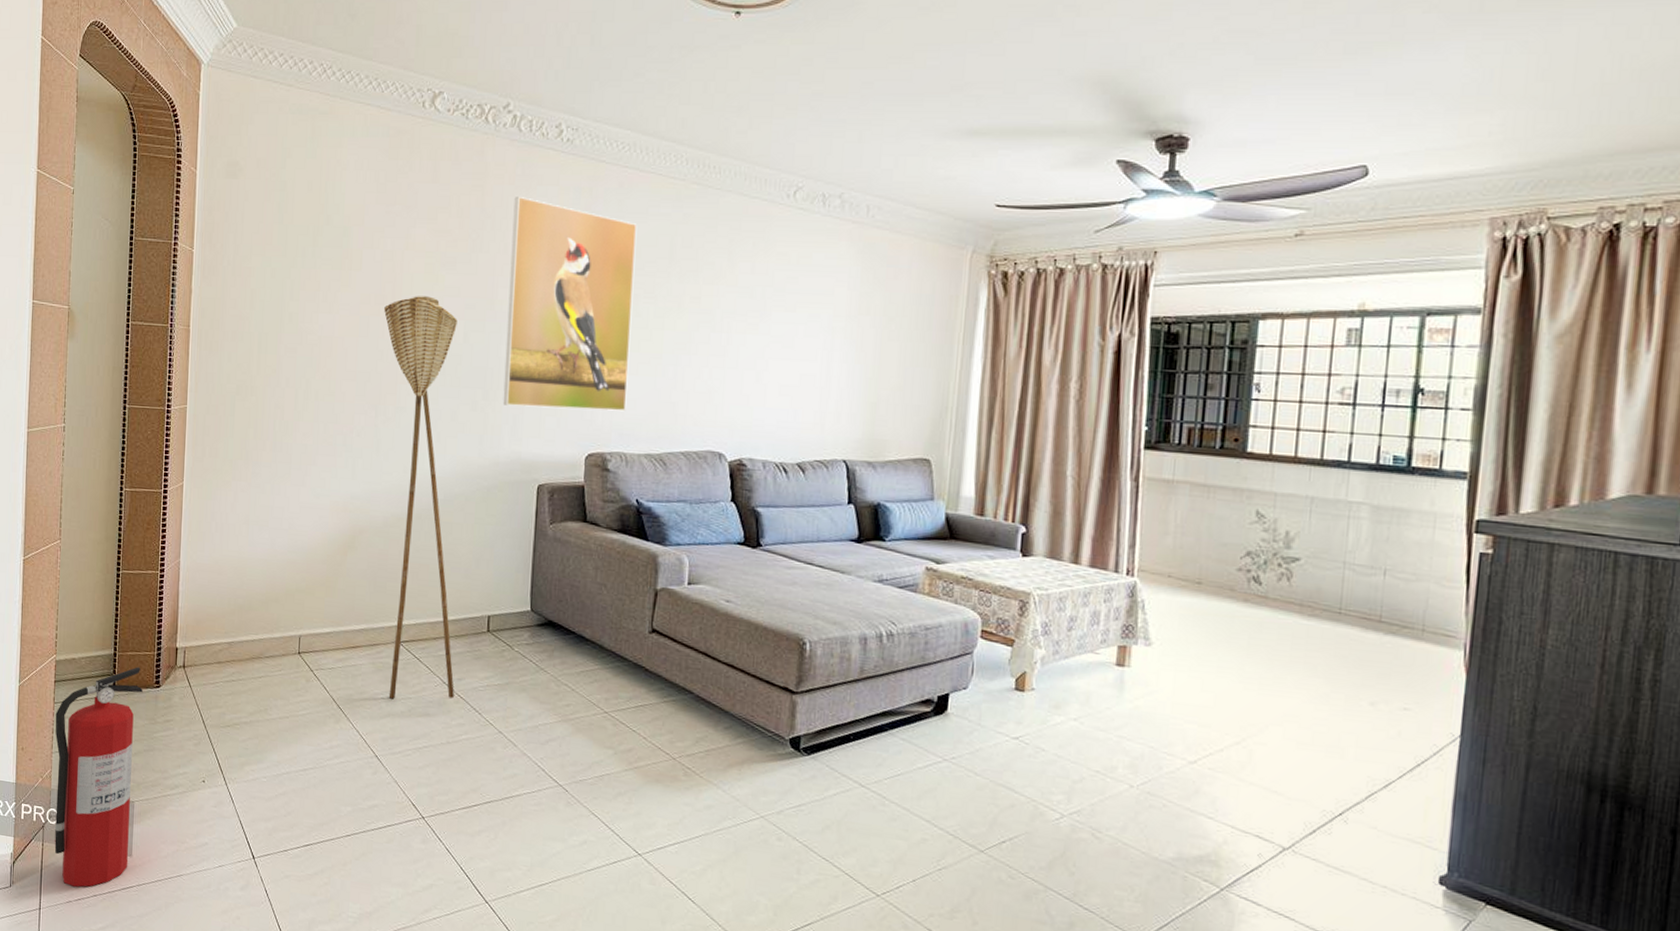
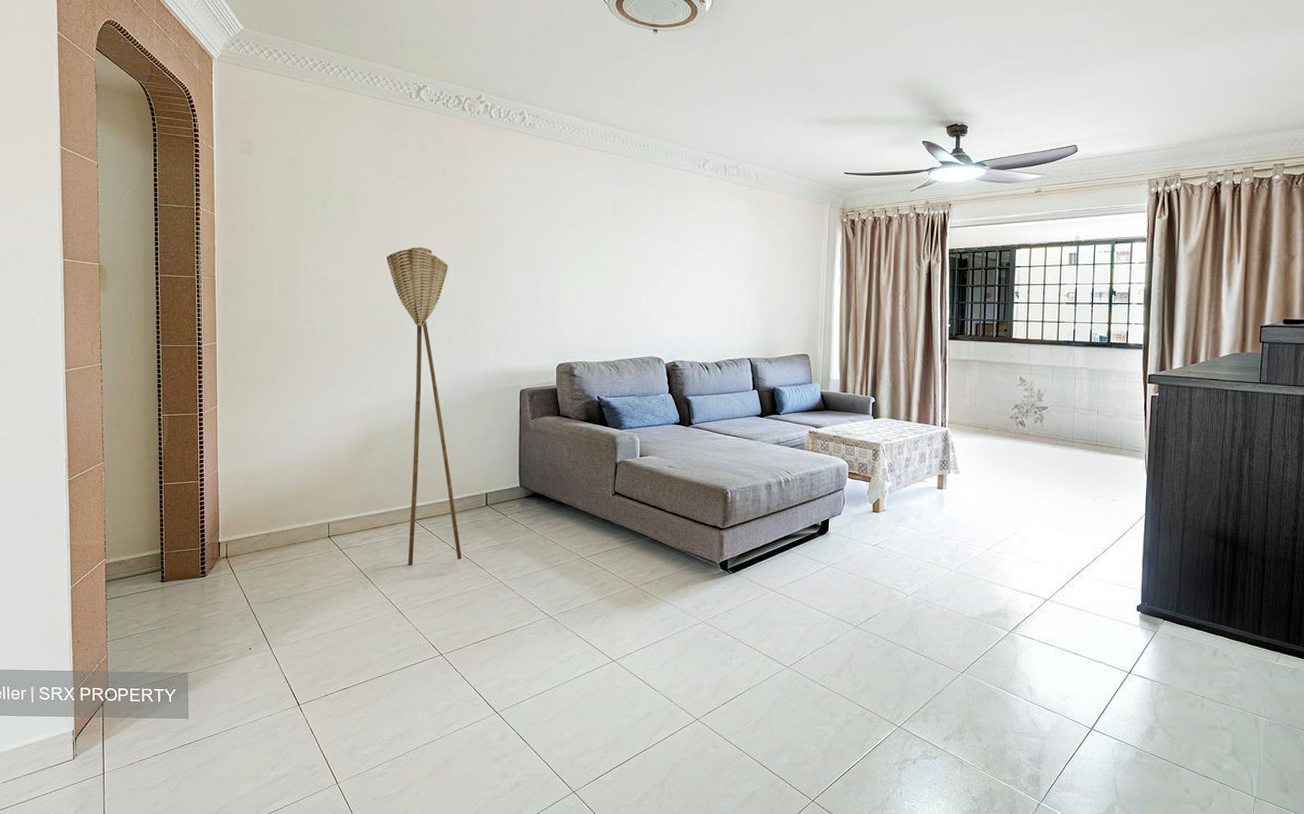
fire extinguisher: present [54,667,143,887] -> none [108,561,190,751]
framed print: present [503,195,638,412] -> none [489,167,588,331]

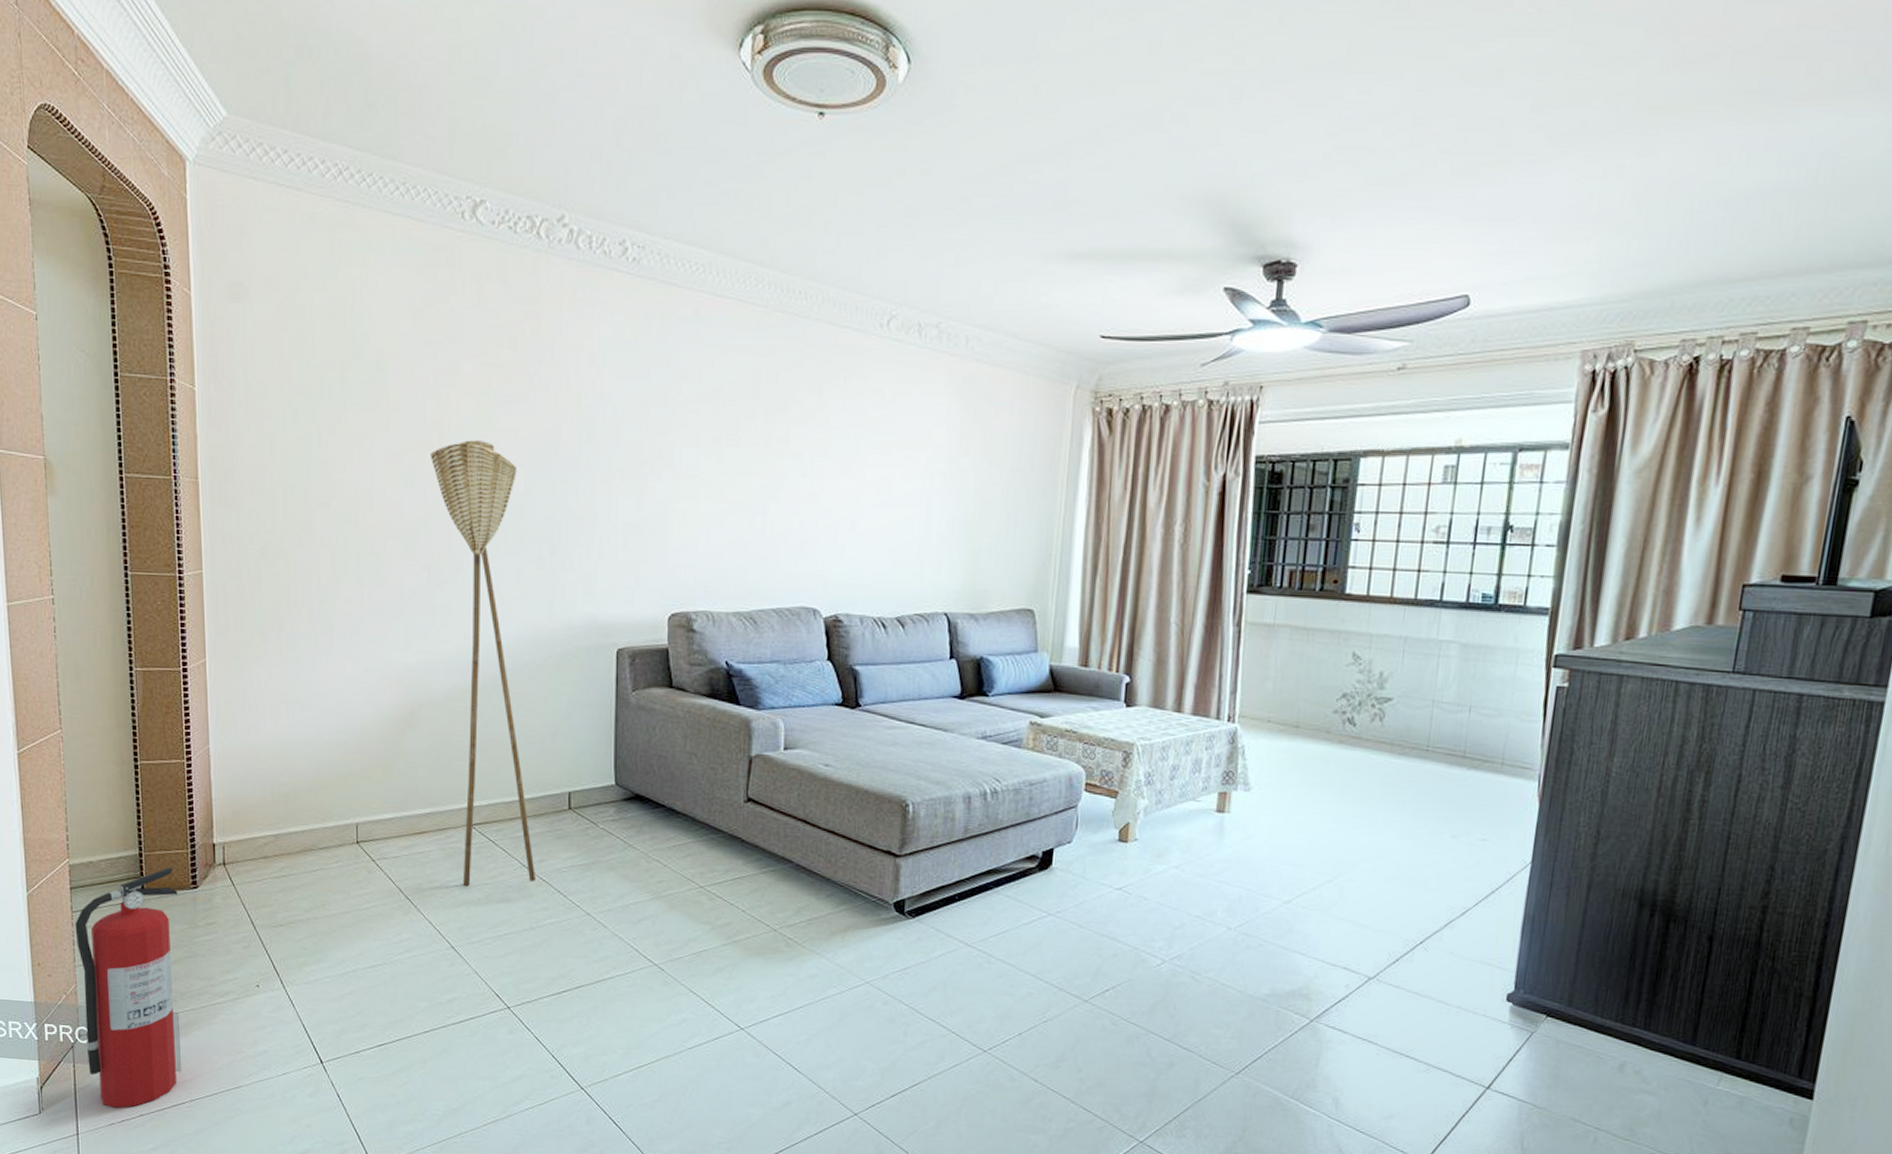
fire extinguisher: none [108,561,190,751] -> present [75,867,178,1108]

